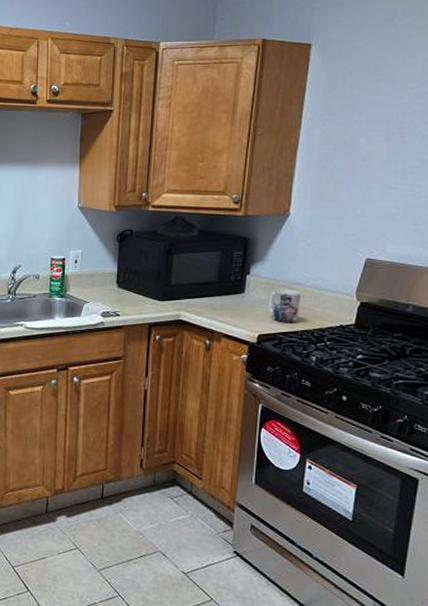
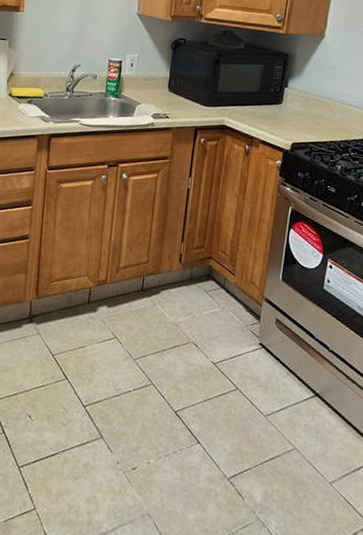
mug: present [269,289,301,322] -> none [303,102,331,133]

